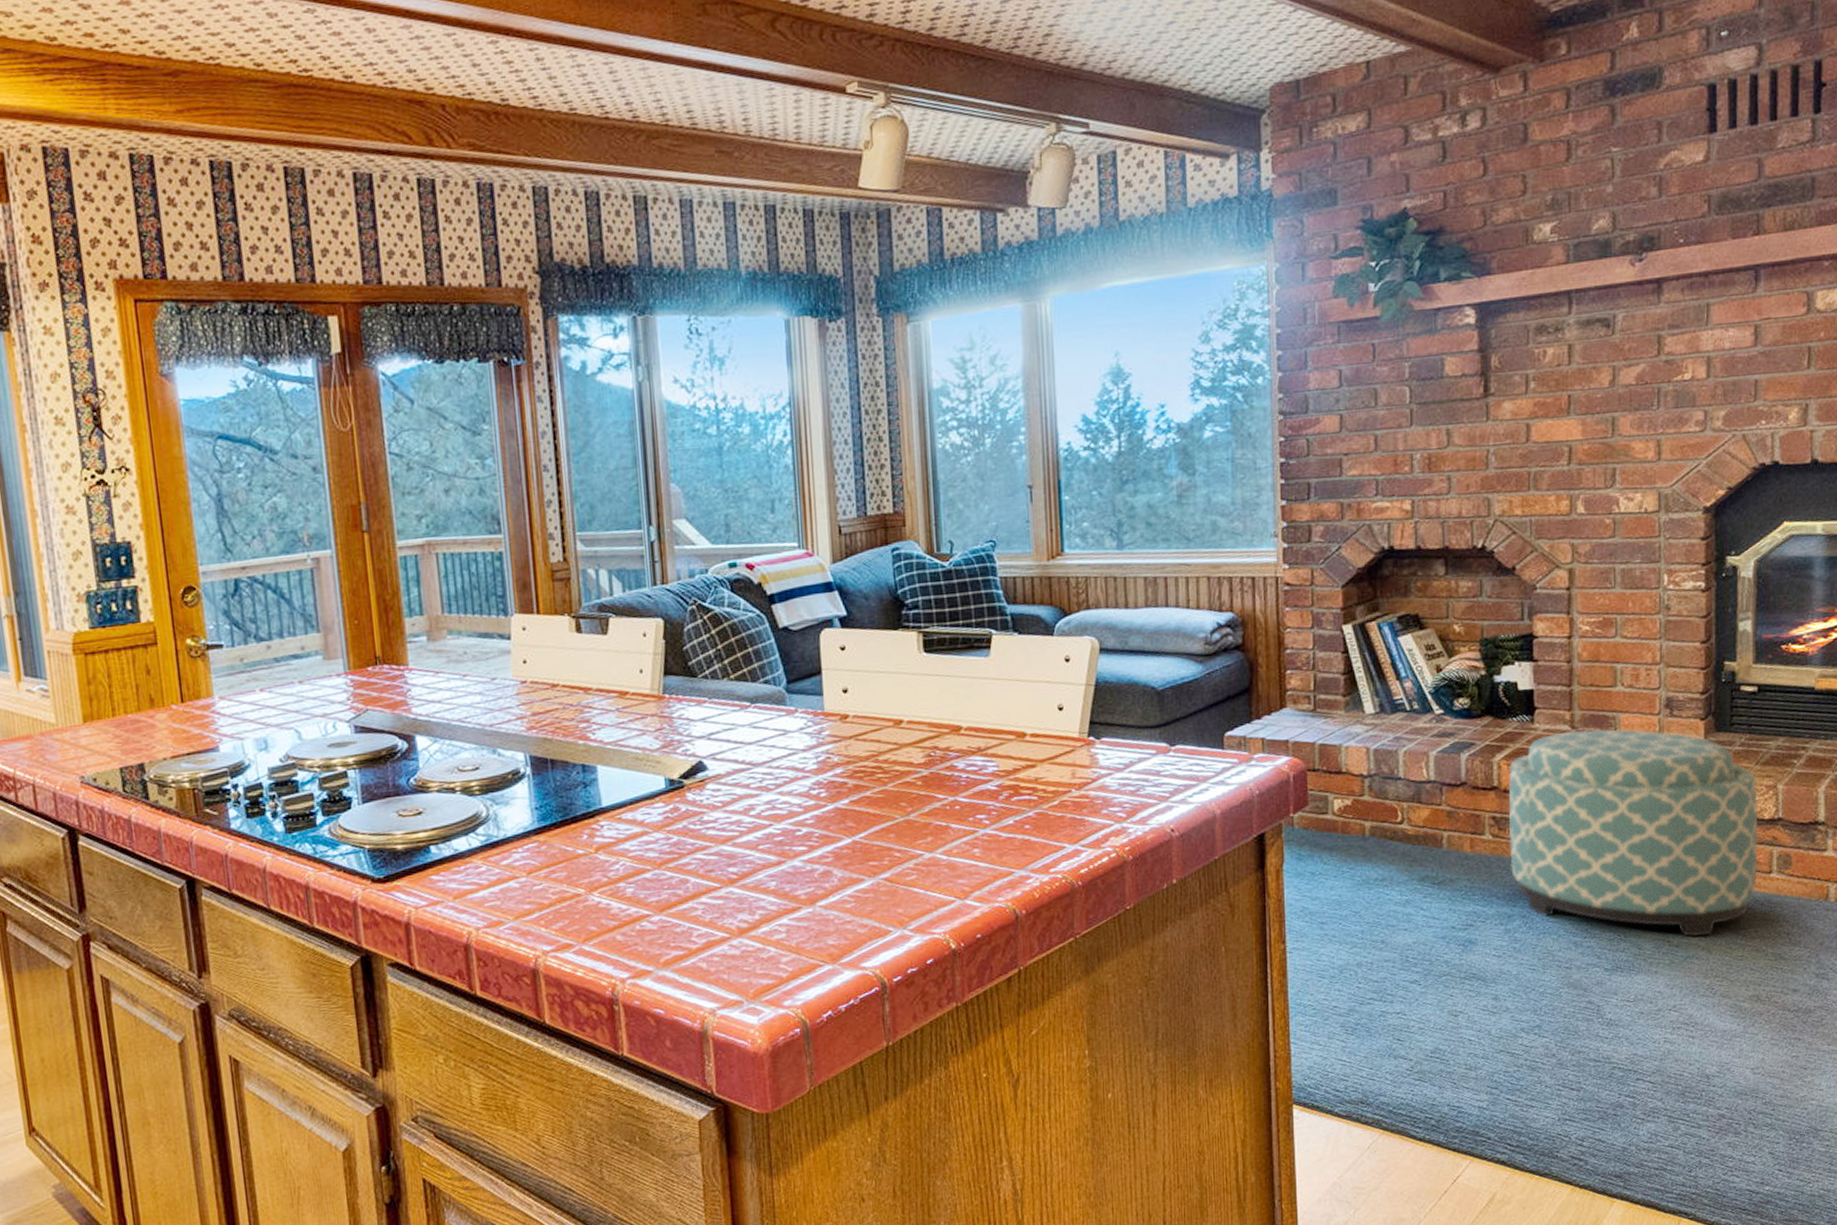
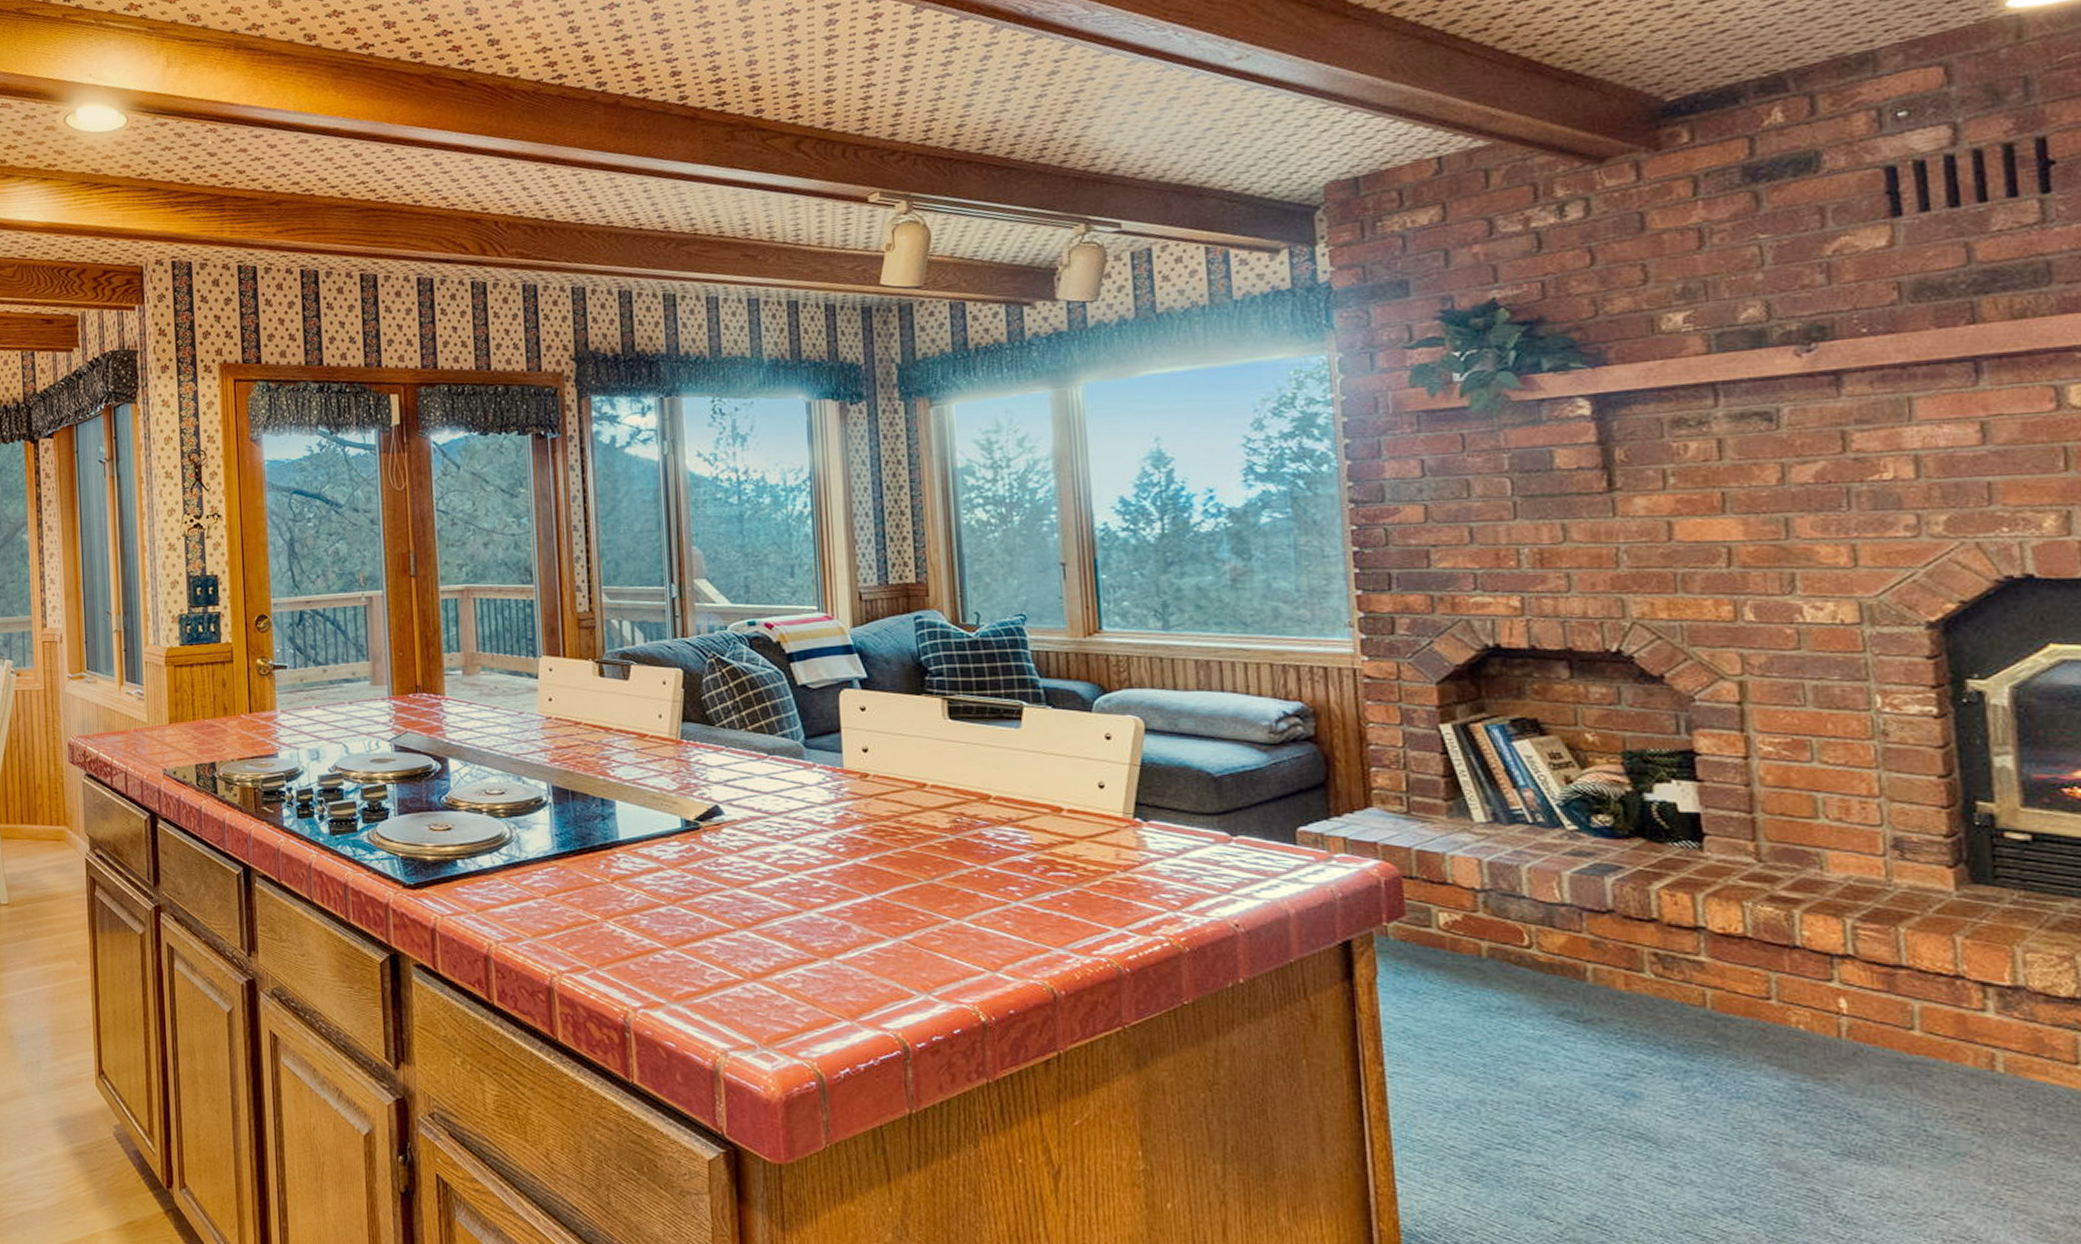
ottoman: present [1508,728,1759,937] -> none [1672,866,2057,1131]

